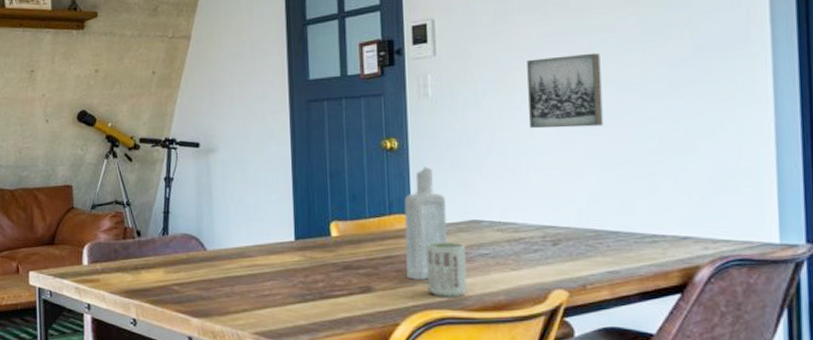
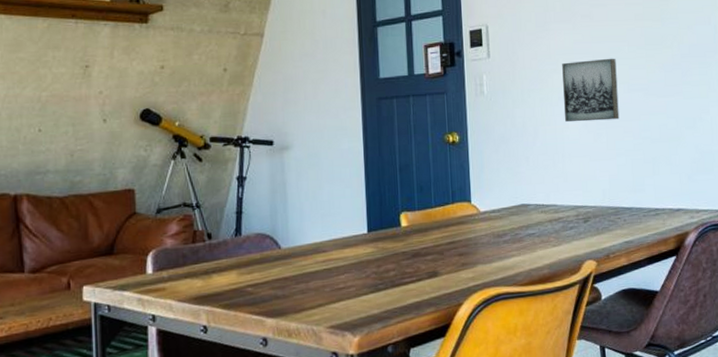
bottle: present [404,167,447,280] -> none [465,158,501,262]
cup: present [426,242,467,297] -> none [484,225,518,276]

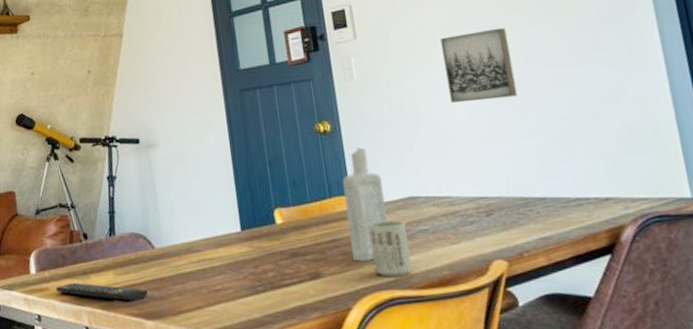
remote control: none [173,282,271,300] -> present [55,282,148,301]
bottle: none [465,158,501,262] -> present [342,147,388,262]
cup: none [484,225,518,276] -> present [368,220,412,278]

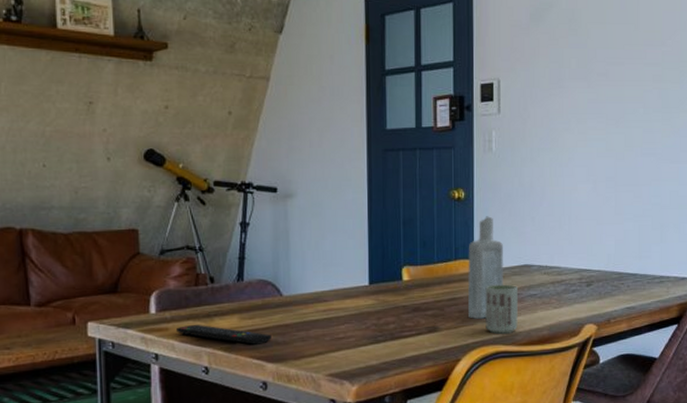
wall art: present [440,27,518,103] -> none [574,120,630,184]

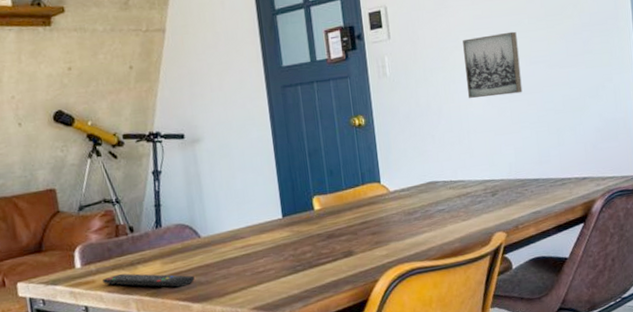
bottle: present [468,216,503,319] -> none [374,139,411,240]
cup: present [485,284,518,334] -> none [394,202,430,252]
wall art: none [574,120,630,184] -> present [463,31,523,99]

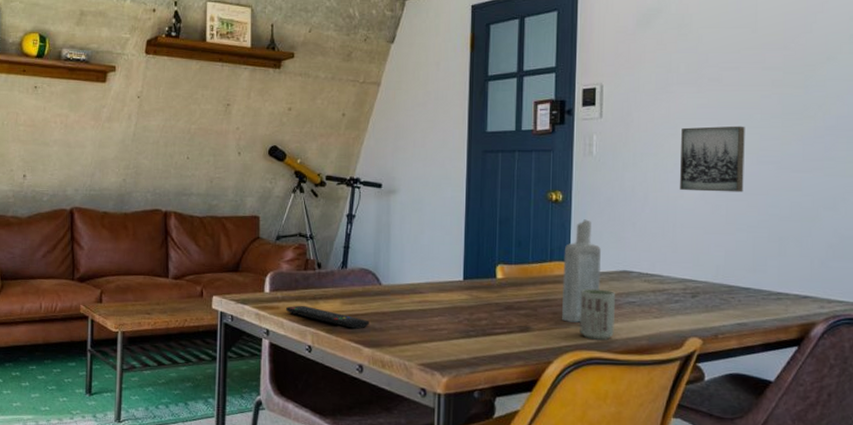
bottle: none [374,139,411,240] -> present [562,219,601,323]
cup: none [394,202,430,252] -> present [580,288,615,340]

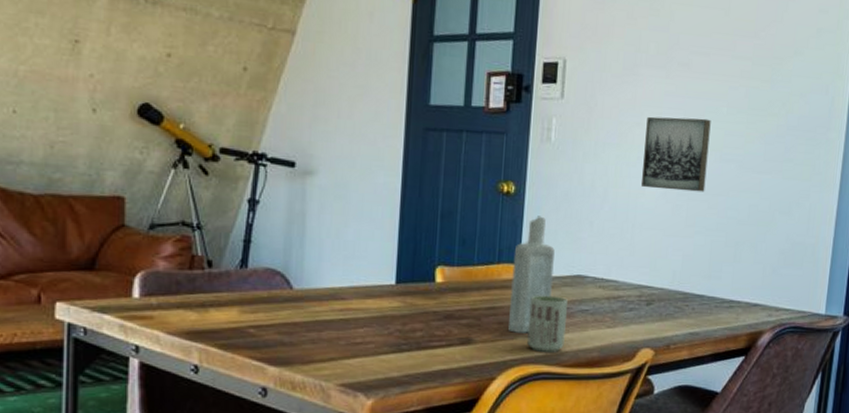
remote control: present [285,305,369,329] -> none [162,314,276,344]

